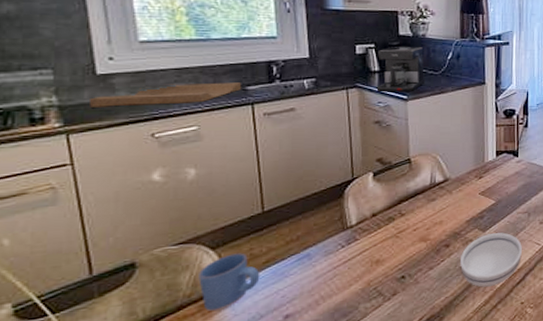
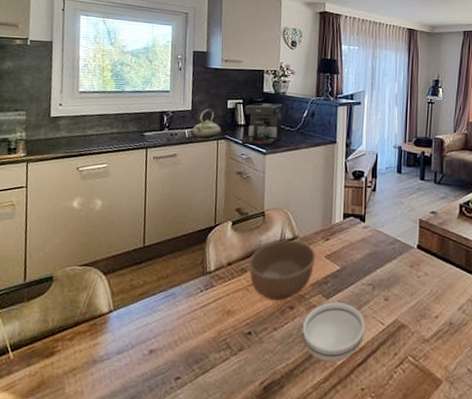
cutting board: present [90,82,242,107] -> none [43,127,141,144]
mug: present [198,253,260,311] -> none [92,281,136,332]
teakettle: none [312,55,351,89] -> present [191,109,222,139]
bowl: none [396,182,470,243] -> present [248,240,316,301]

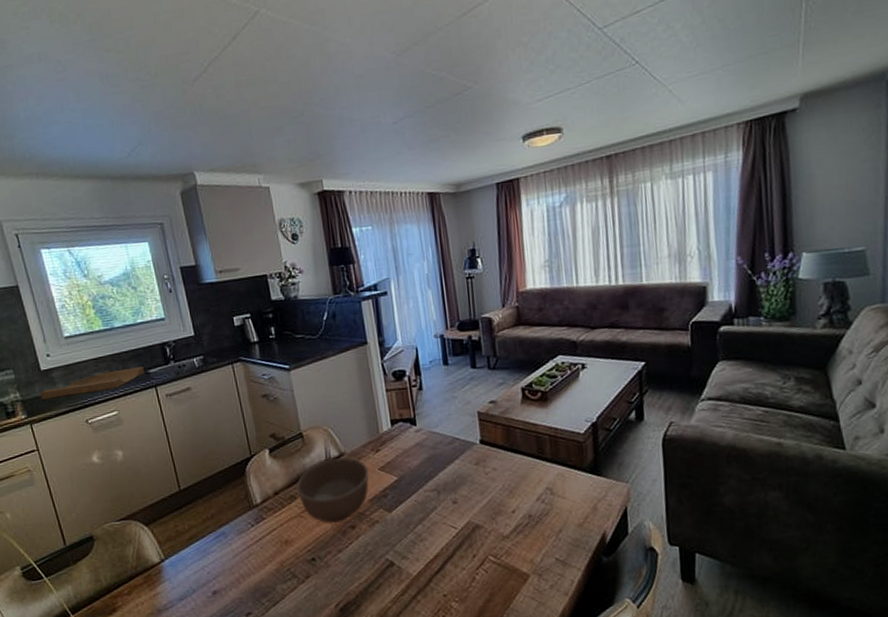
cutting board: none [43,127,141,144] -> present [40,366,145,400]
teakettle: present [191,109,222,139] -> none [200,330,234,365]
coffee maker: present [241,103,283,147] -> none [254,310,304,364]
bowl: present [302,302,365,362] -> none [368,513,437,575]

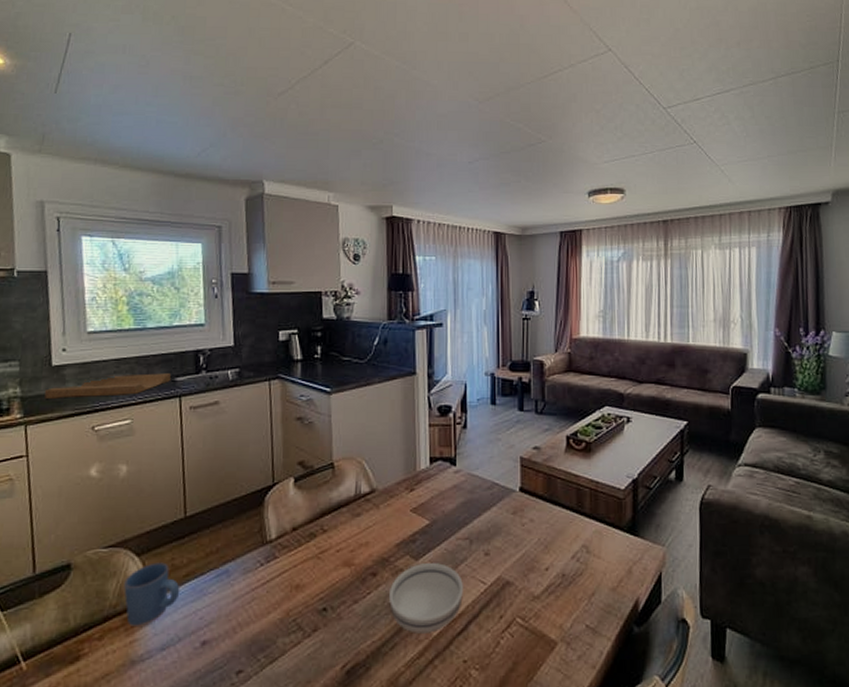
mug: none [139,529,187,583] -> present [124,562,180,626]
bowl: present [296,457,369,523] -> none [318,495,400,568]
bowl: none [368,513,437,575] -> present [388,563,463,634]

